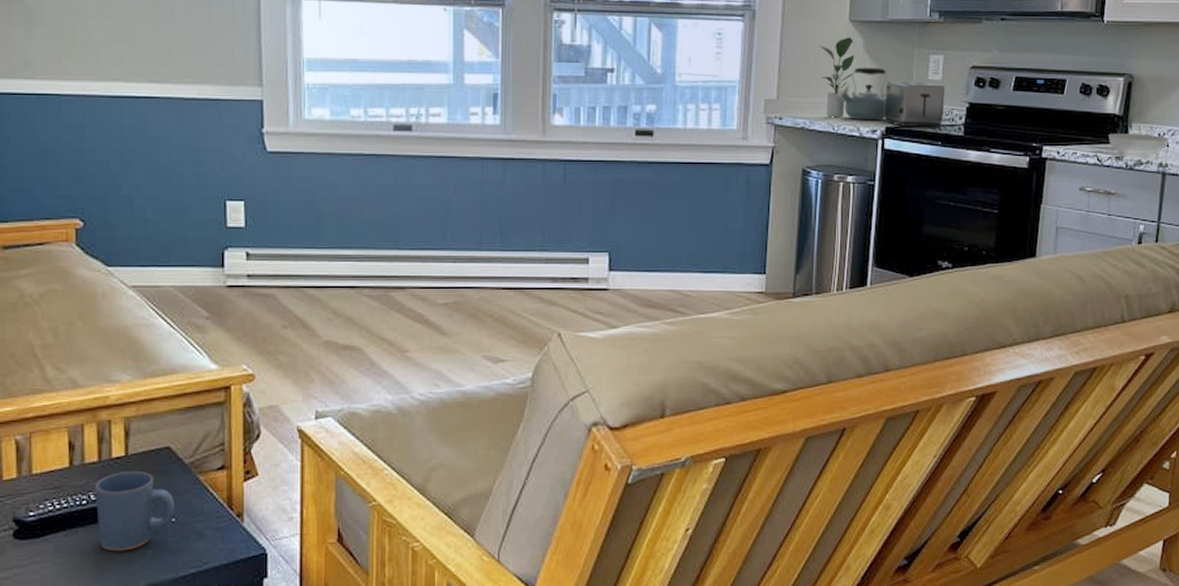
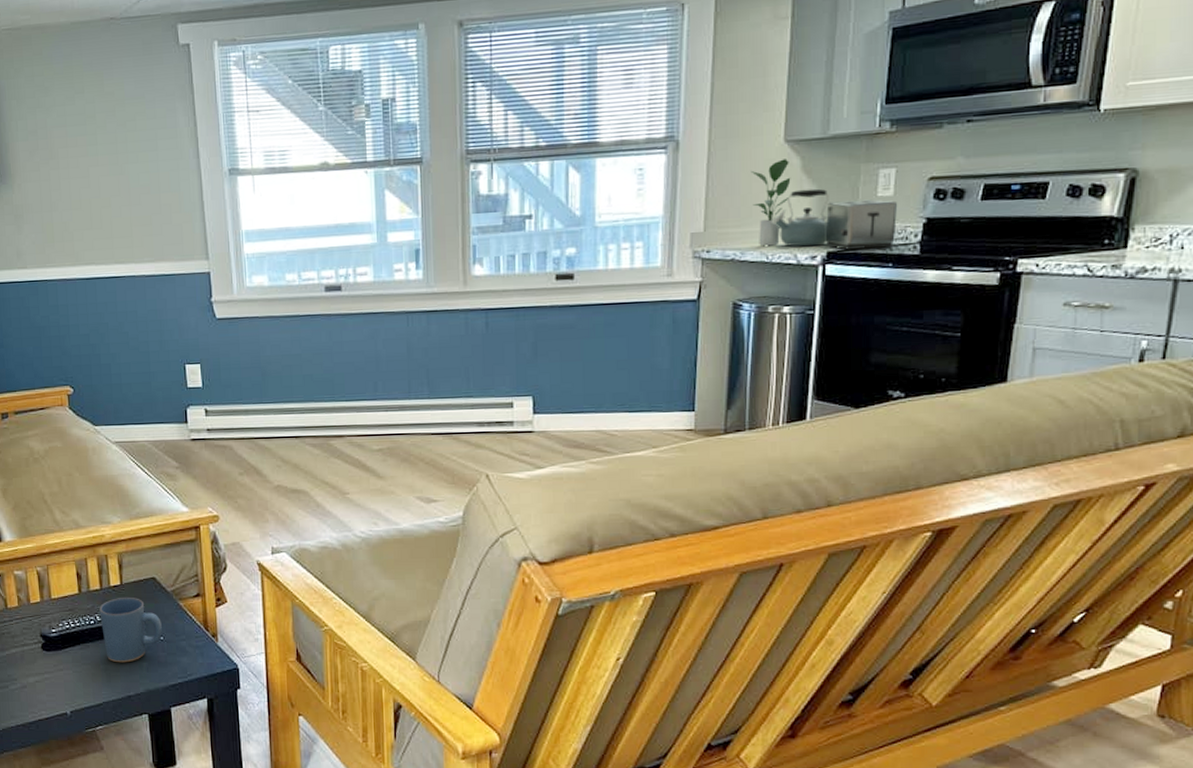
bowl: present [1107,133,1168,157] -> none [1101,236,1183,264]

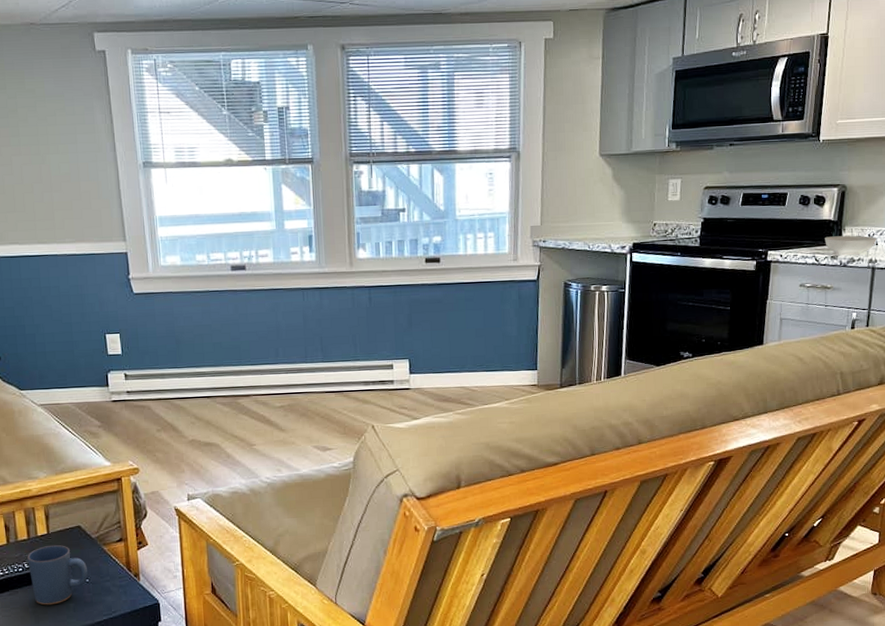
potted plant: present [750,159,791,247] -> none [575,169,605,238]
kettle: present [772,188,829,247] -> none [592,193,633,239]
toaster: present [825,199,898,250] -> none [631,202,683,242]
bowl: none [1101,236,1183,264] -> present [824,235,877,256]

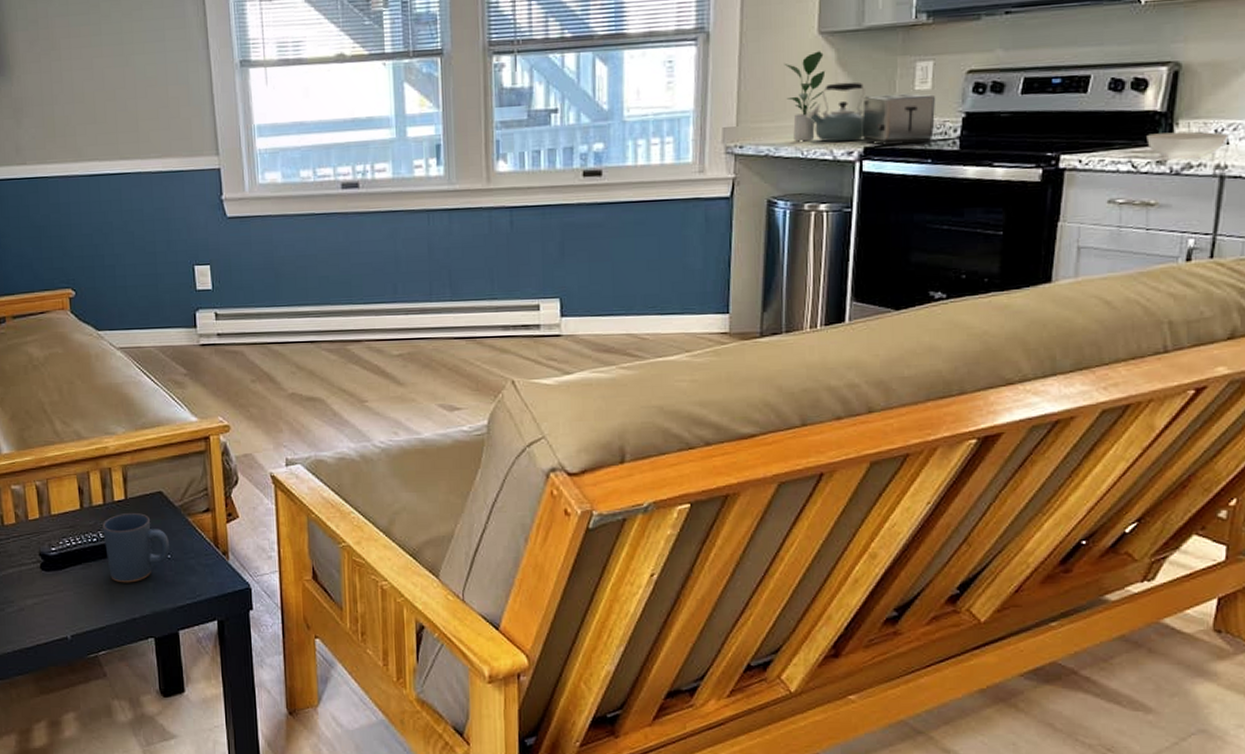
potted plant: none [575,169,605,238] -> present [784,51,826,142]
kettle: none [592,193,633,239] -> present [807,82,865,142]
toaster: none [631,202,683,242] -> present [861,93,936,146]

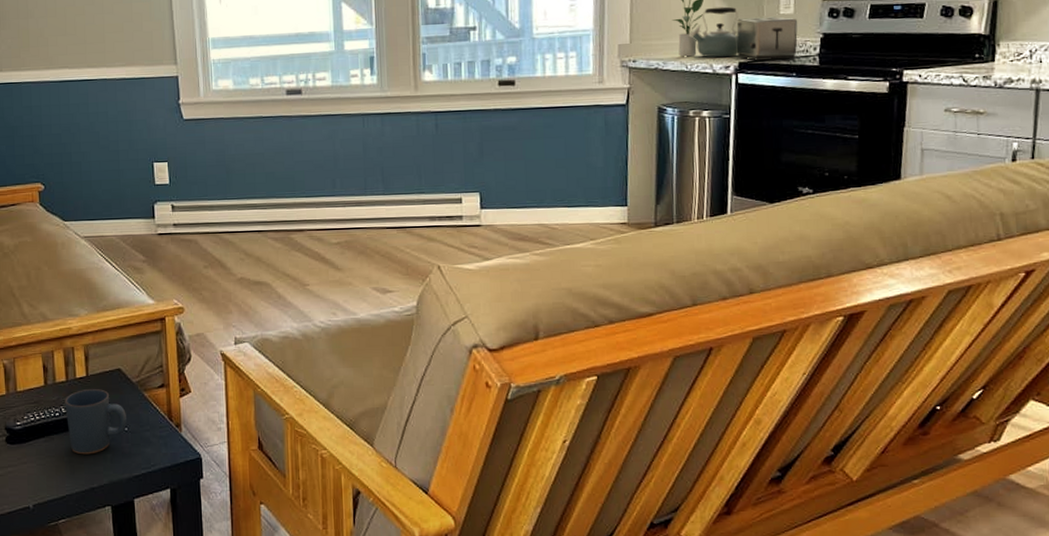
bowl: present [1145,131,1229,160] -> none [973,51,1041,75]

